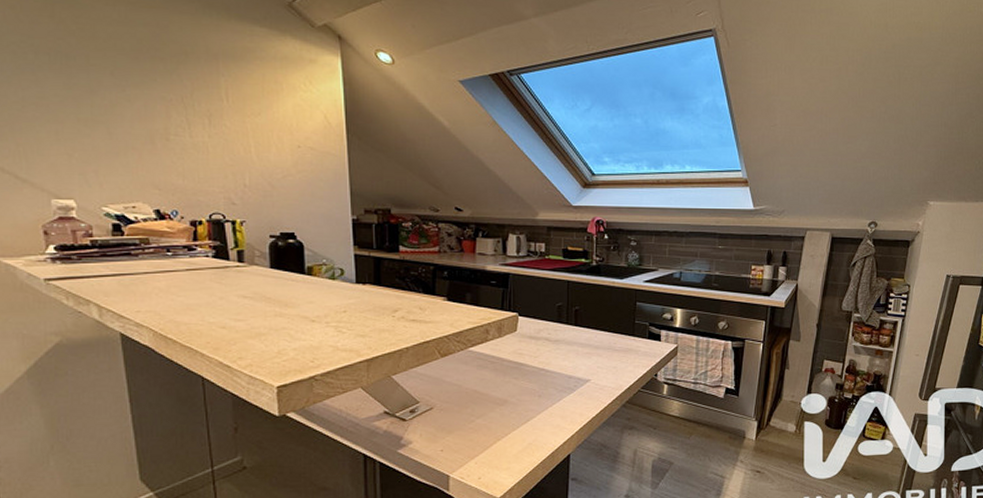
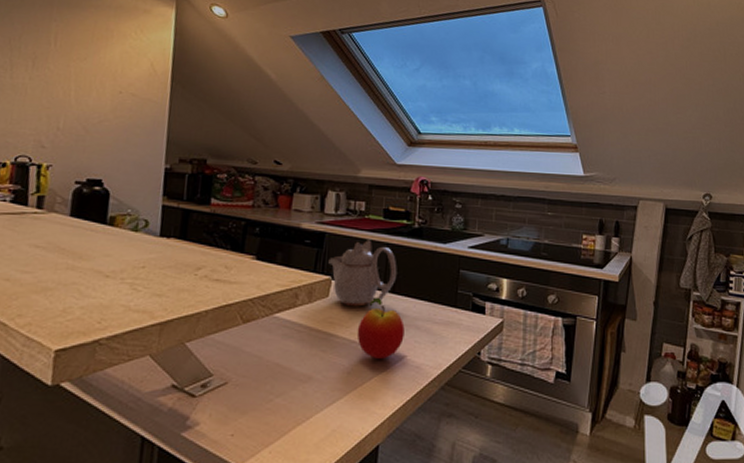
teapot: none [514,278,578,339] -> present [328,240,397,307]
apple: none [544,329,588,383] -> present [357,297,405,358]

